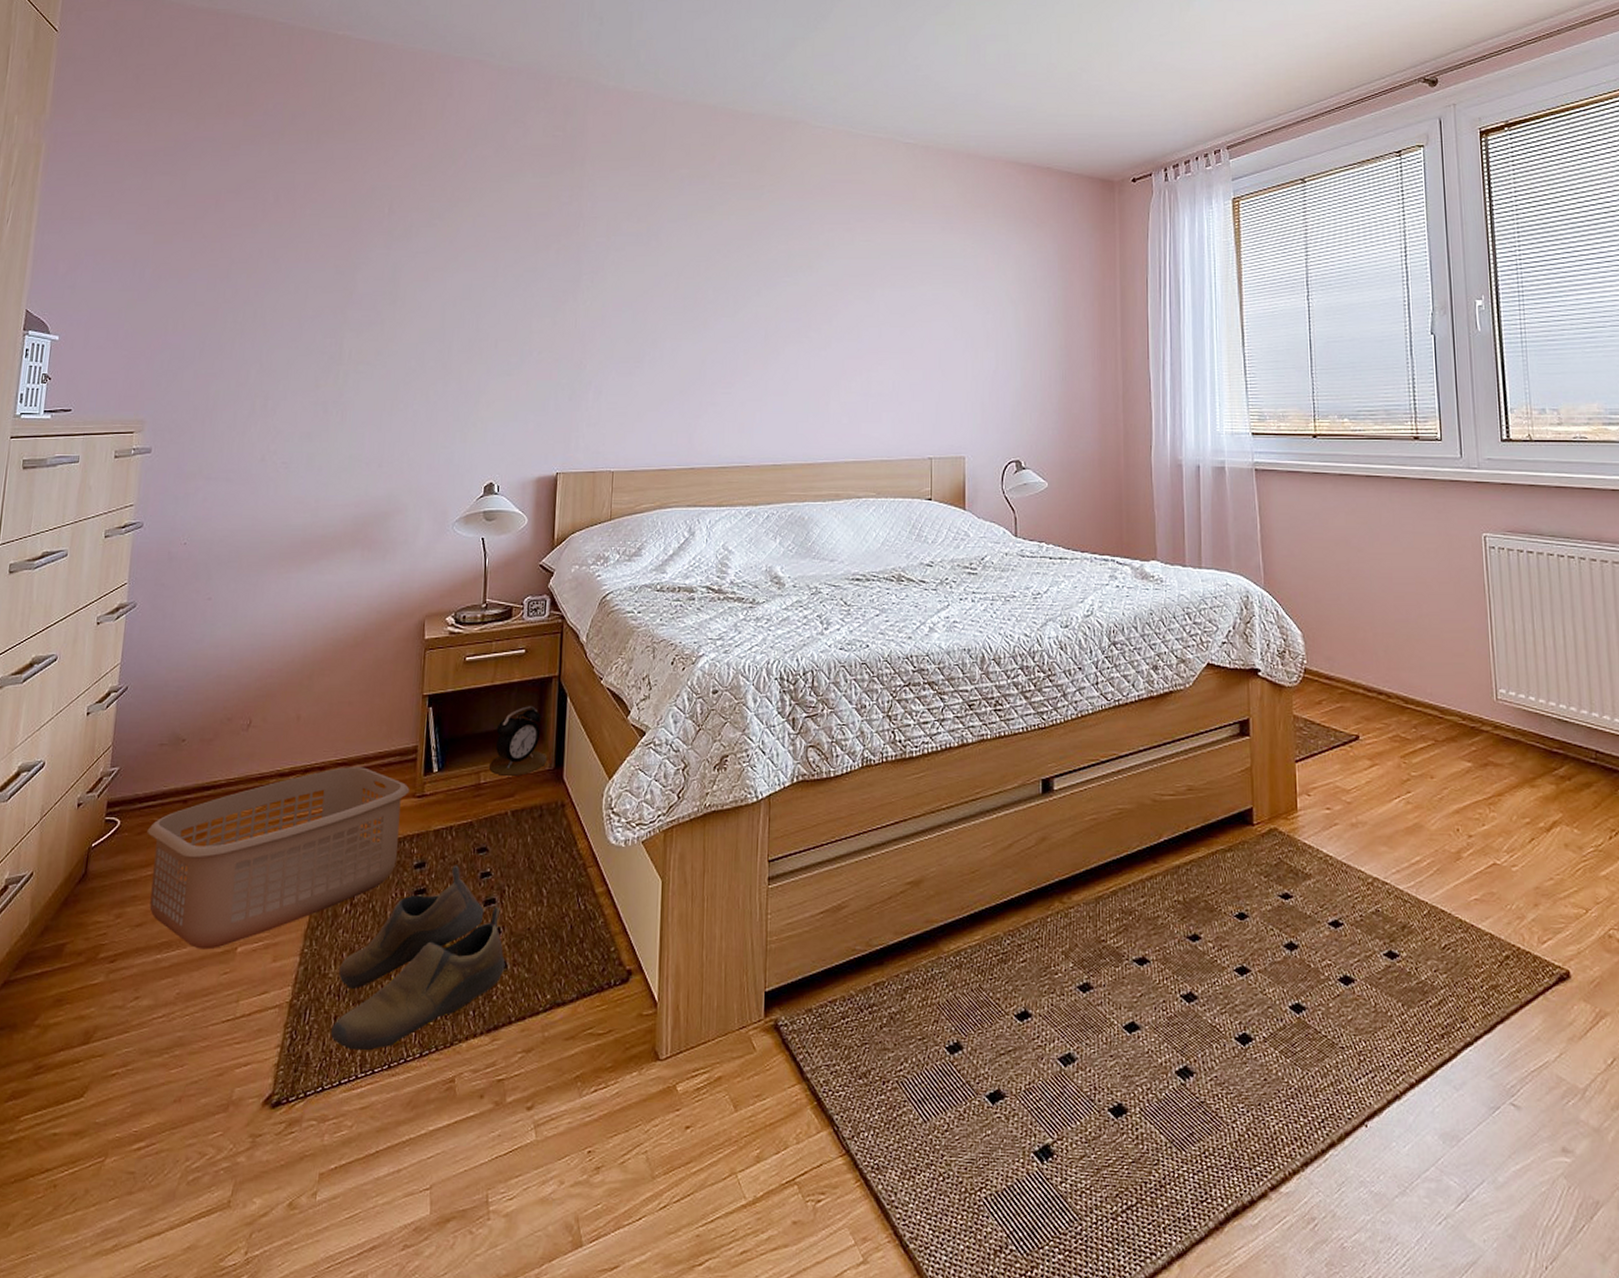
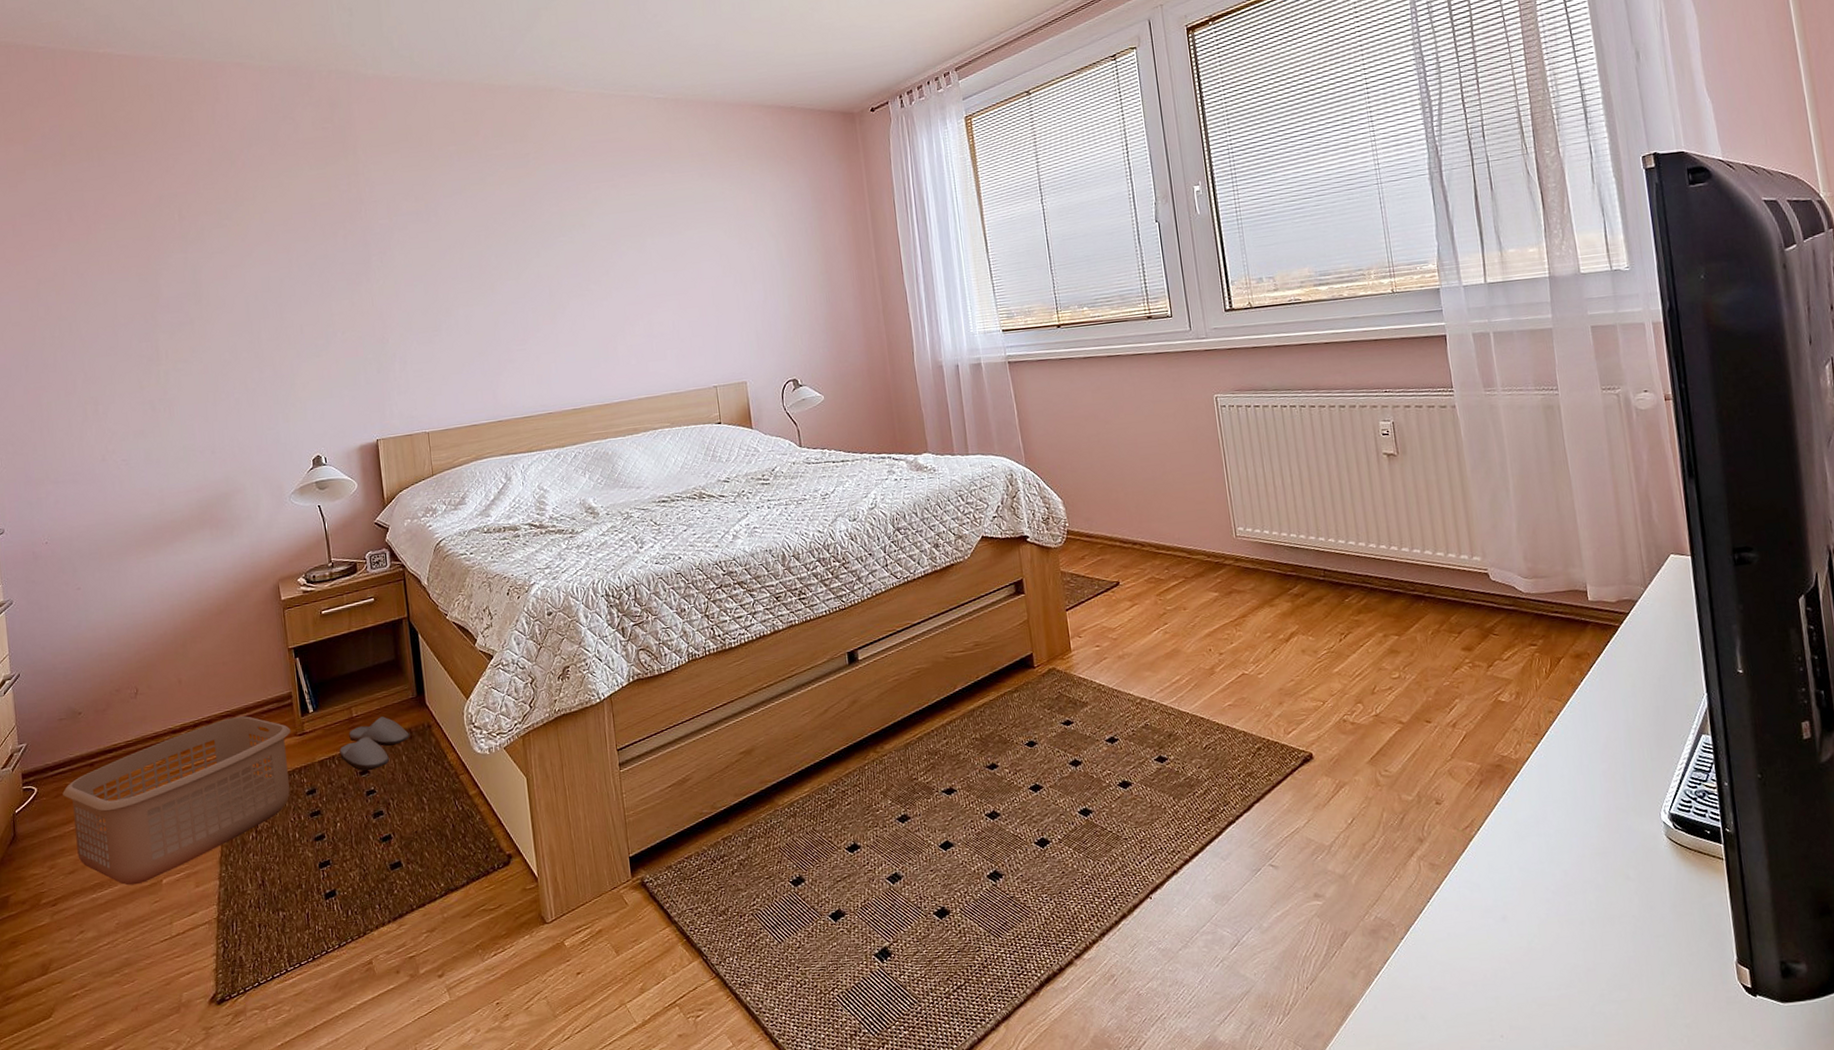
shoe: present [330,865,506,1051] -> none [255,787,401,950]
slippers: none [459,787,539,849] -> present [340,716,409,772]
alarm clock: present [488,706,548,776] -> none [358,646,410,708]

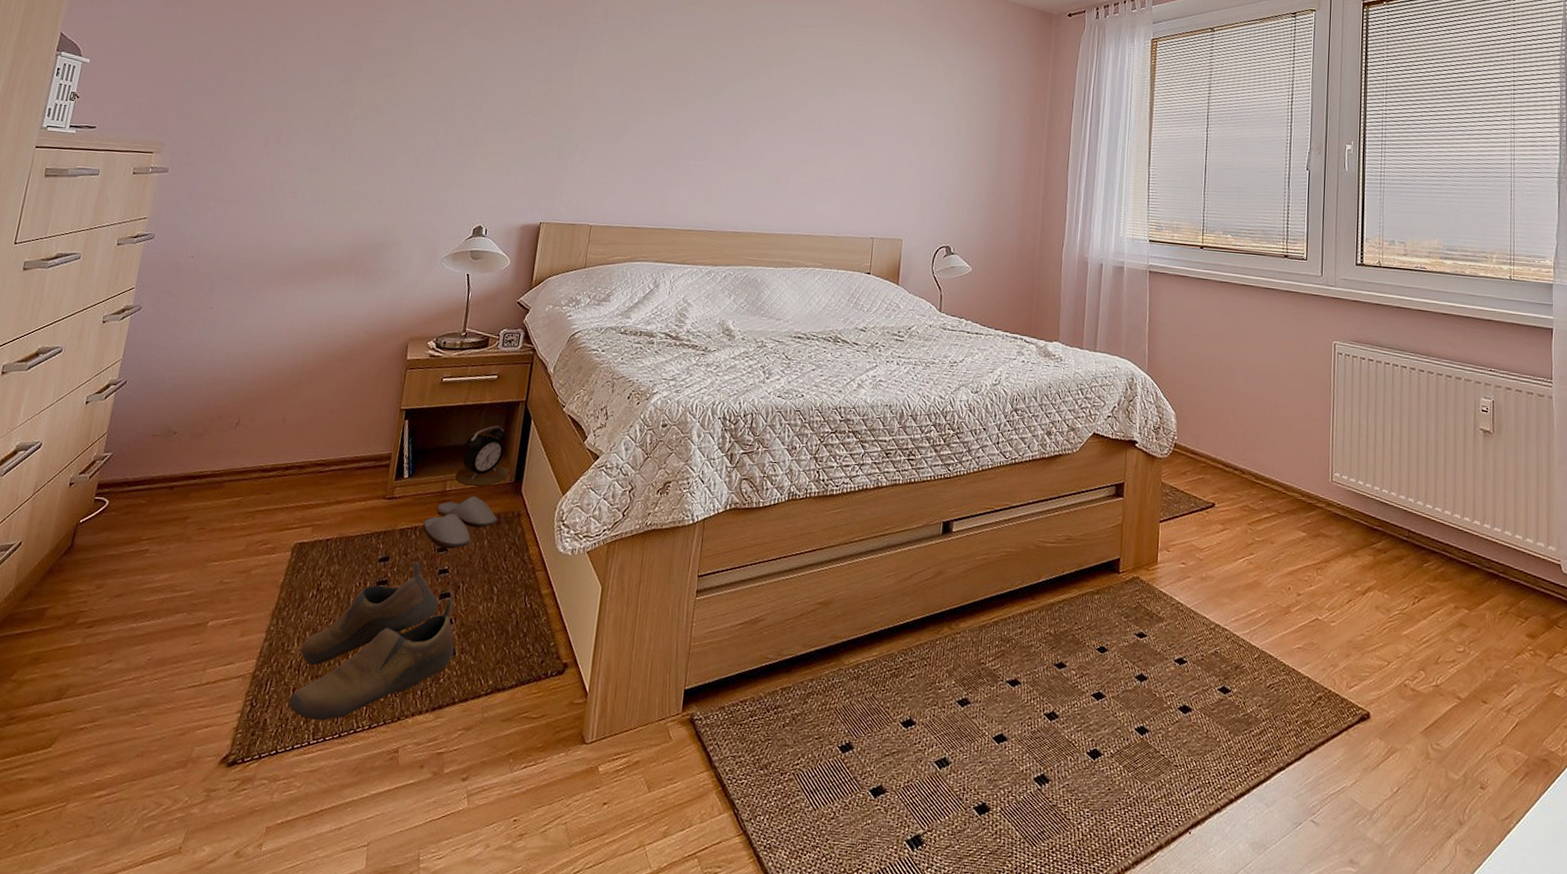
clothes hamper: present [62,716,291,886] -> none [129,467,381,622]
shoe: none [255,787,401,950] -> present [288,561,455,721]
alarm clock: none [358,646,410,708] -> present [454,425,509,486]

